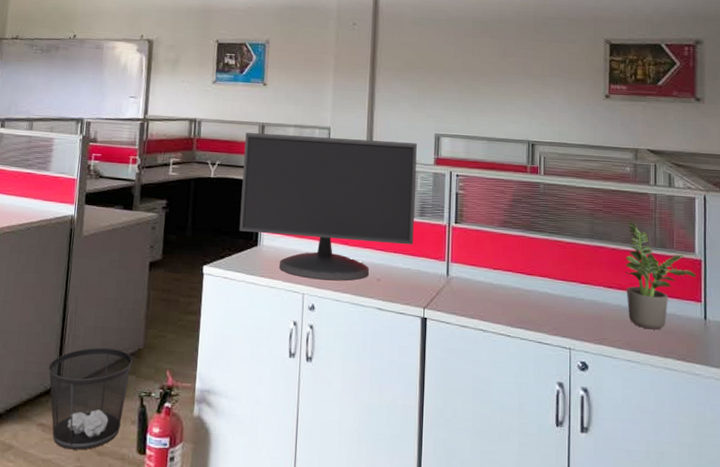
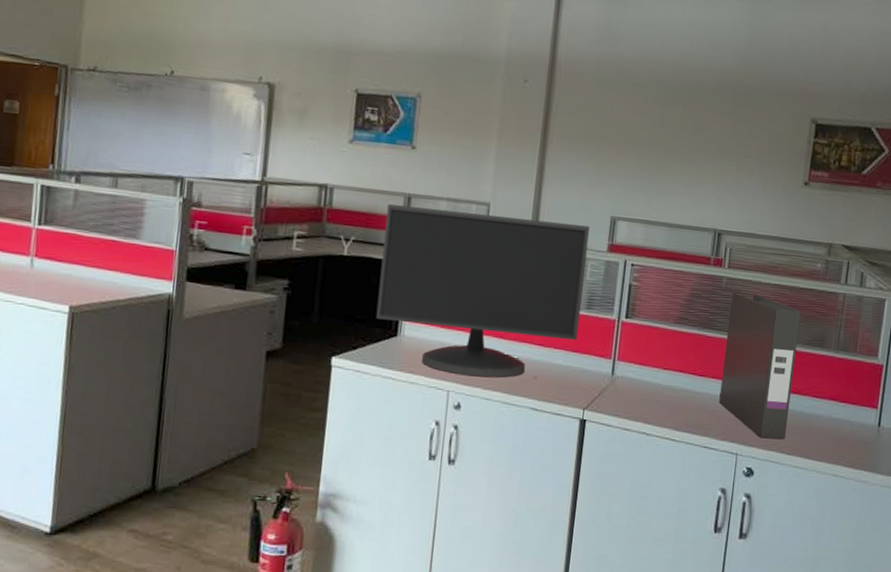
waste bin: present [48,347,133,450] -> none [141,446,244,558]
binder: none [548,196,616,333] -> present [719,292,801,439]
potted plant: present [626,222,696,330] -> none [801,322,876,436]

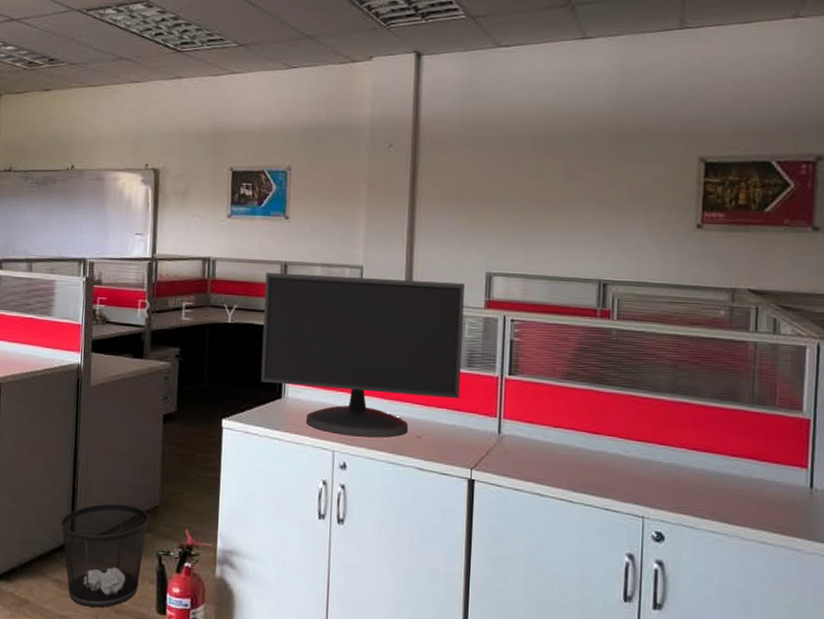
waste bin: none [141,446,244,558] -> present [61,503,149,608]
binder: present [719,292,801,439] -> none [618,344,705,501]

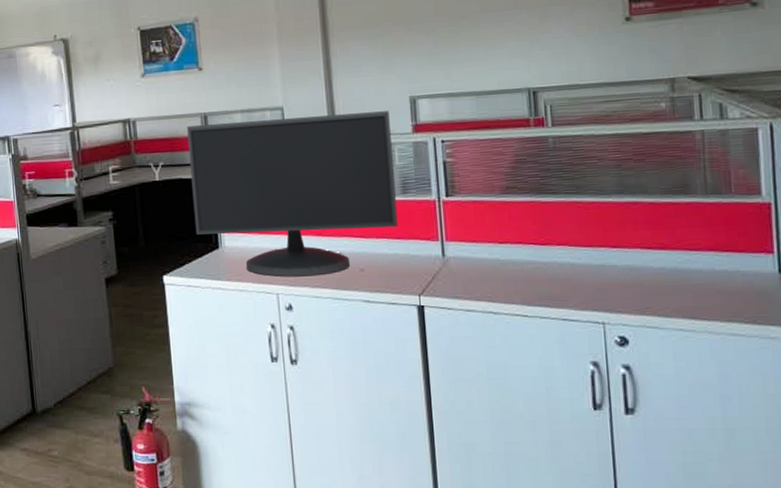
waste bin: present [61,503,149,608] -> none [21,369,105,471]

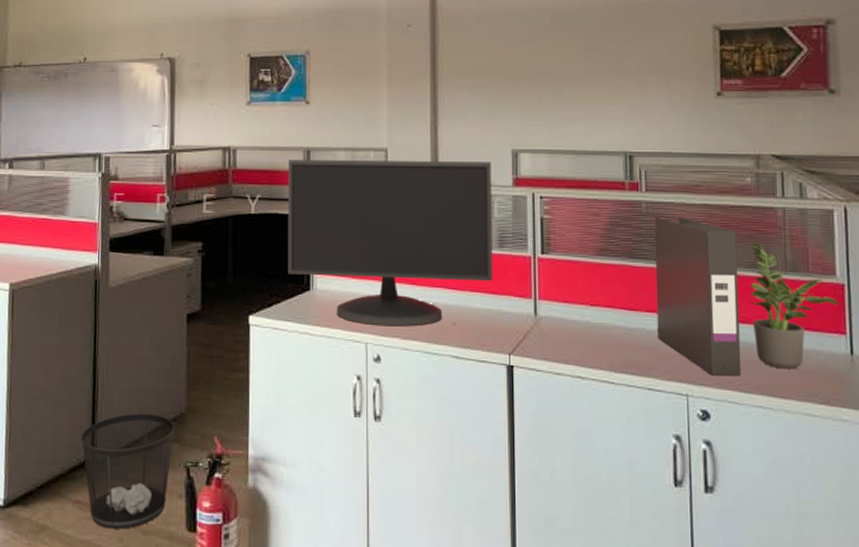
waste bin: none [21,369,105,471] -> present [81,413,175,529]
binder: none [562,148,660,303] -> present [654,216,741,376]
potted plant: none [668,168,765,292] -> present [750,242,839,369]

